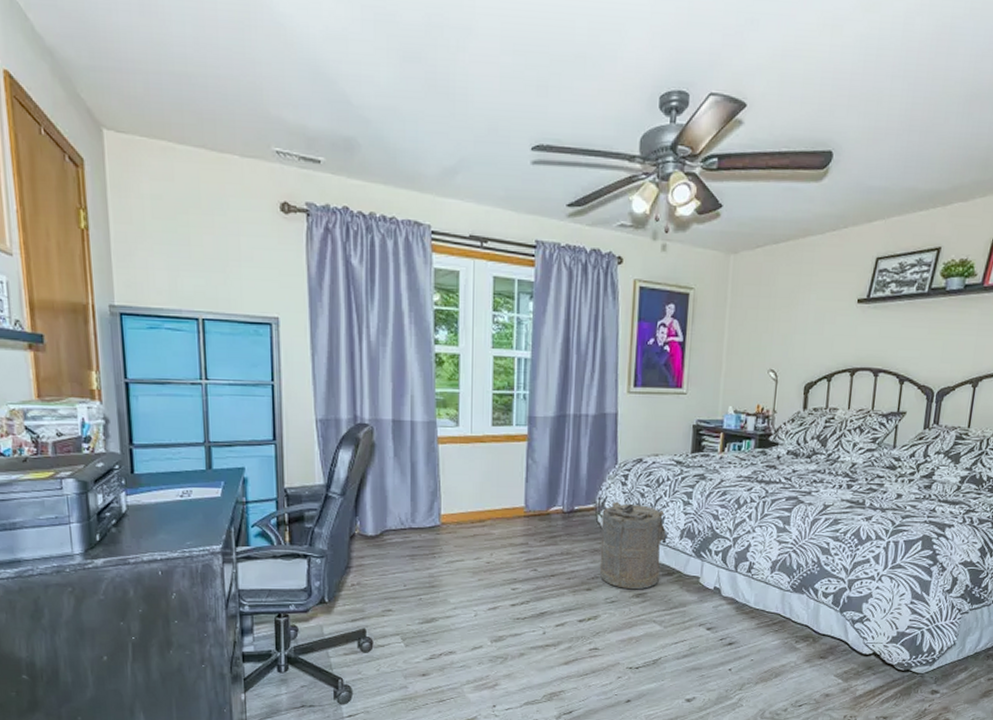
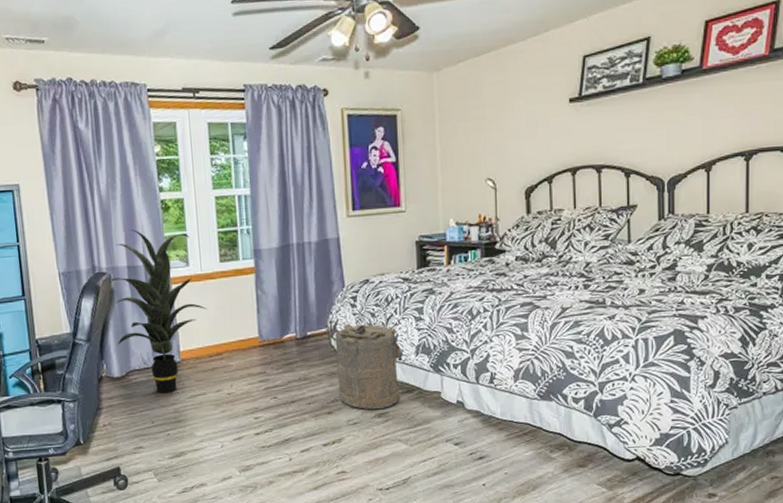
indoor plant: none [371,381,473,557] -> present [110,230,206,394]

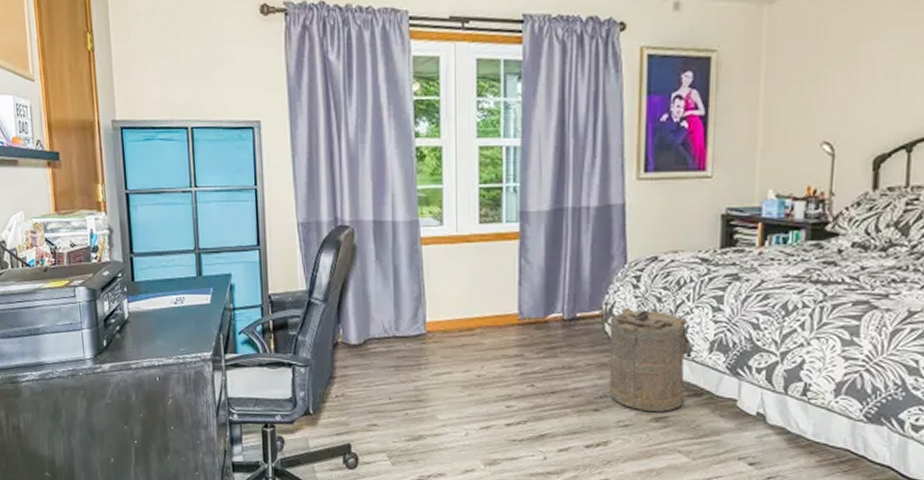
indoor plant: present [110,230,206,394] -> none [352,179,460,368]

